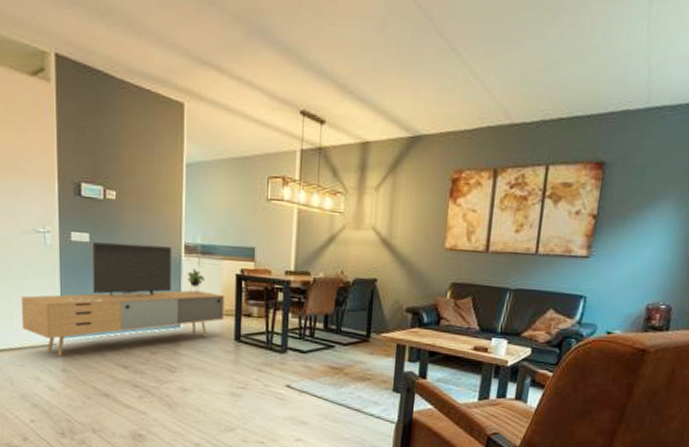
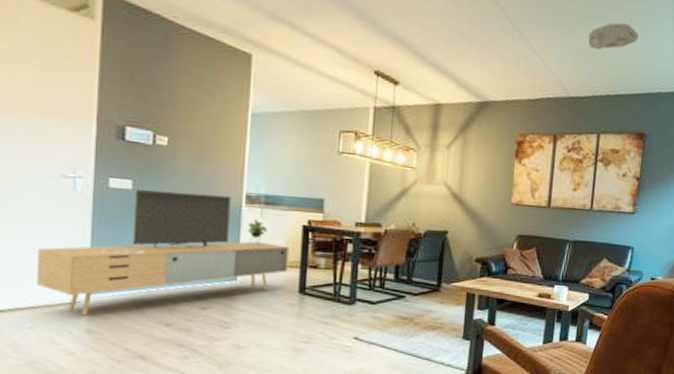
mineral sample: none [537,27,601,64] -> present [588,23,639,50]

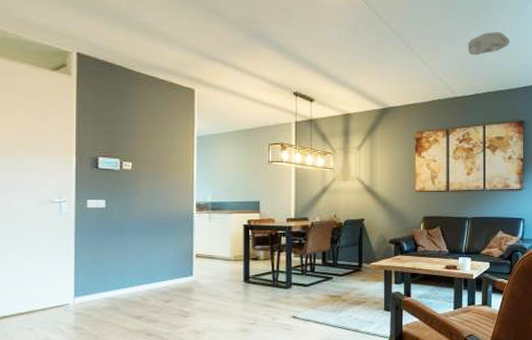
media console: present [35,189,290,315] -> none [32,206,234,315]

